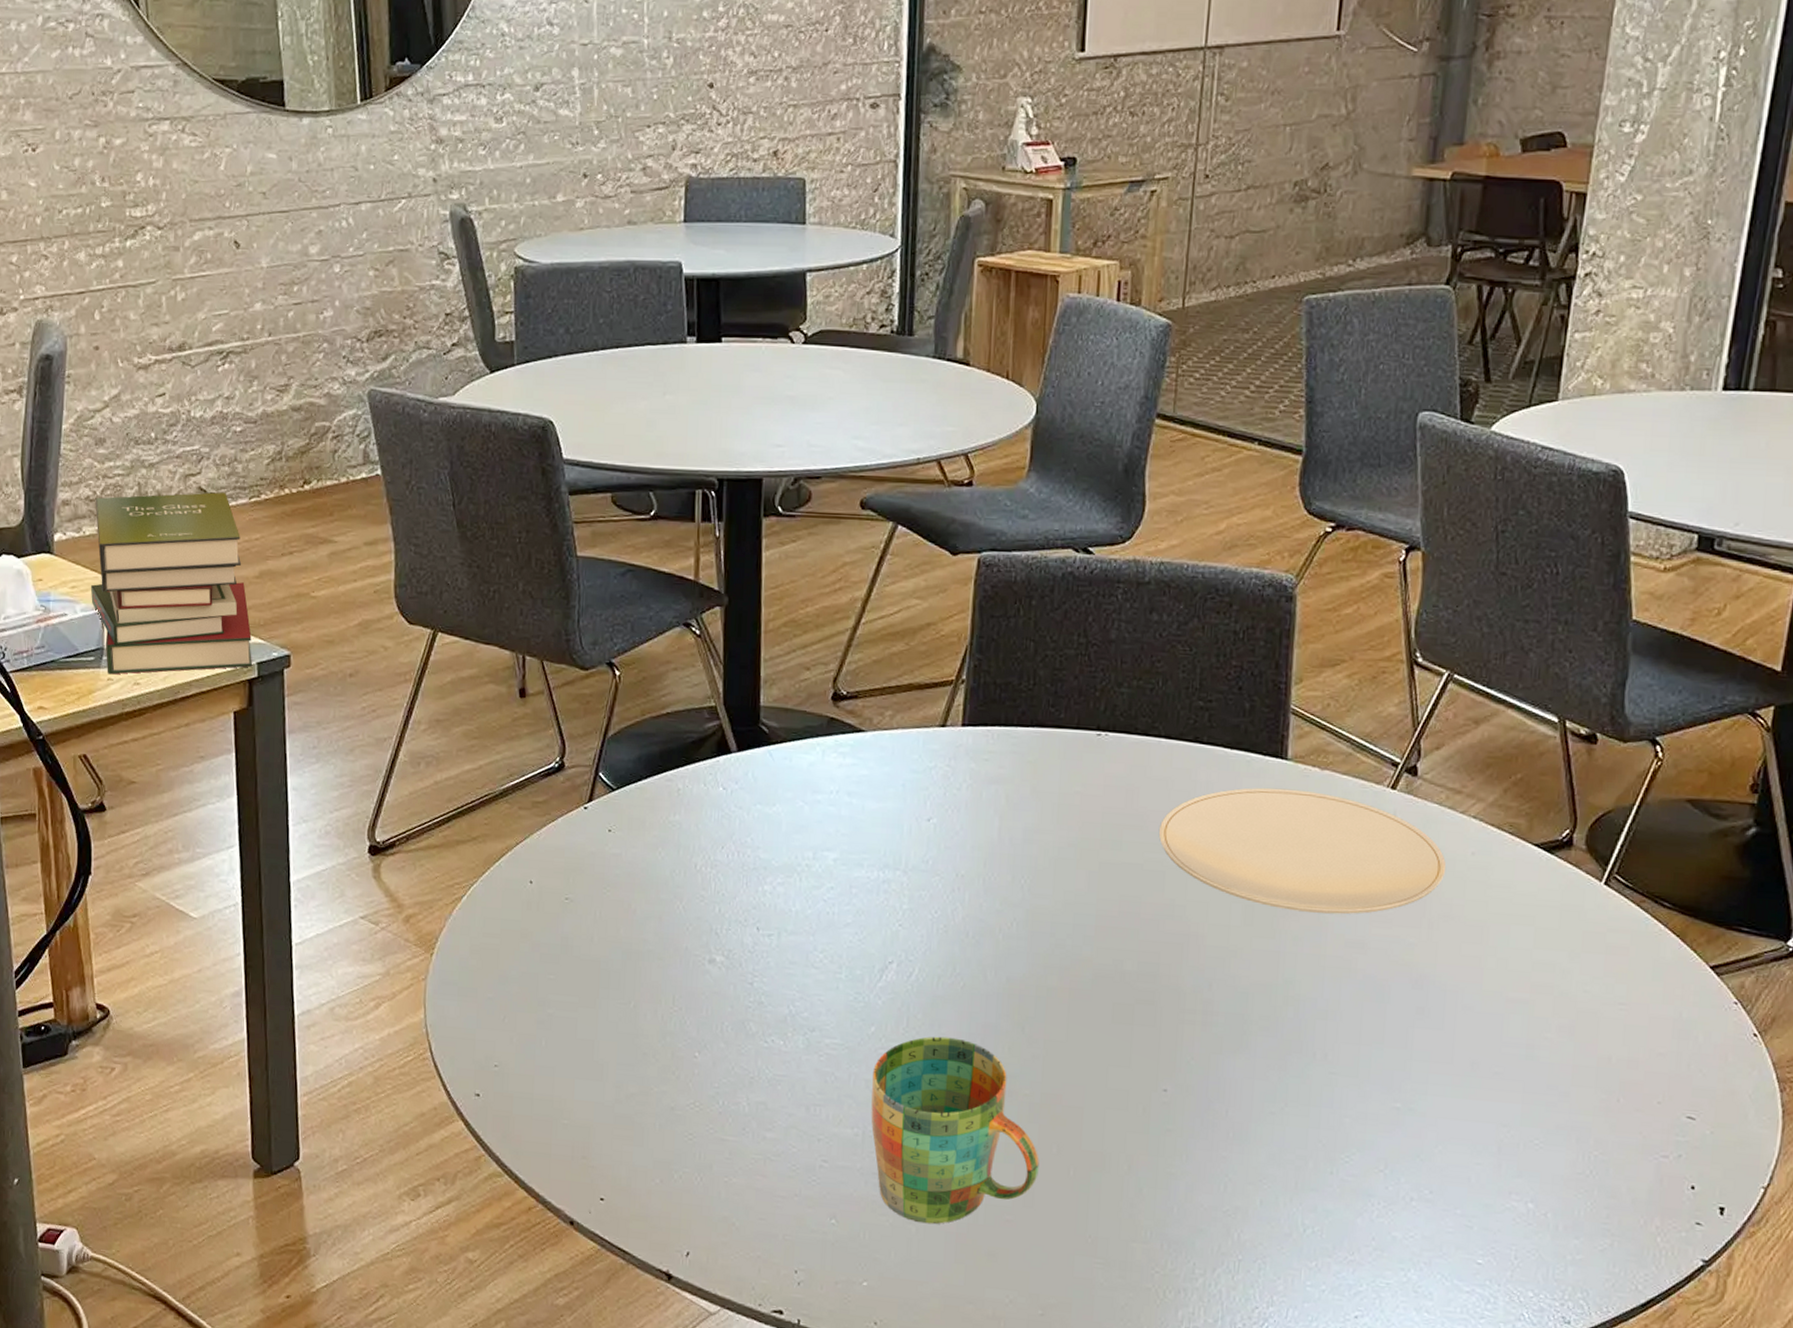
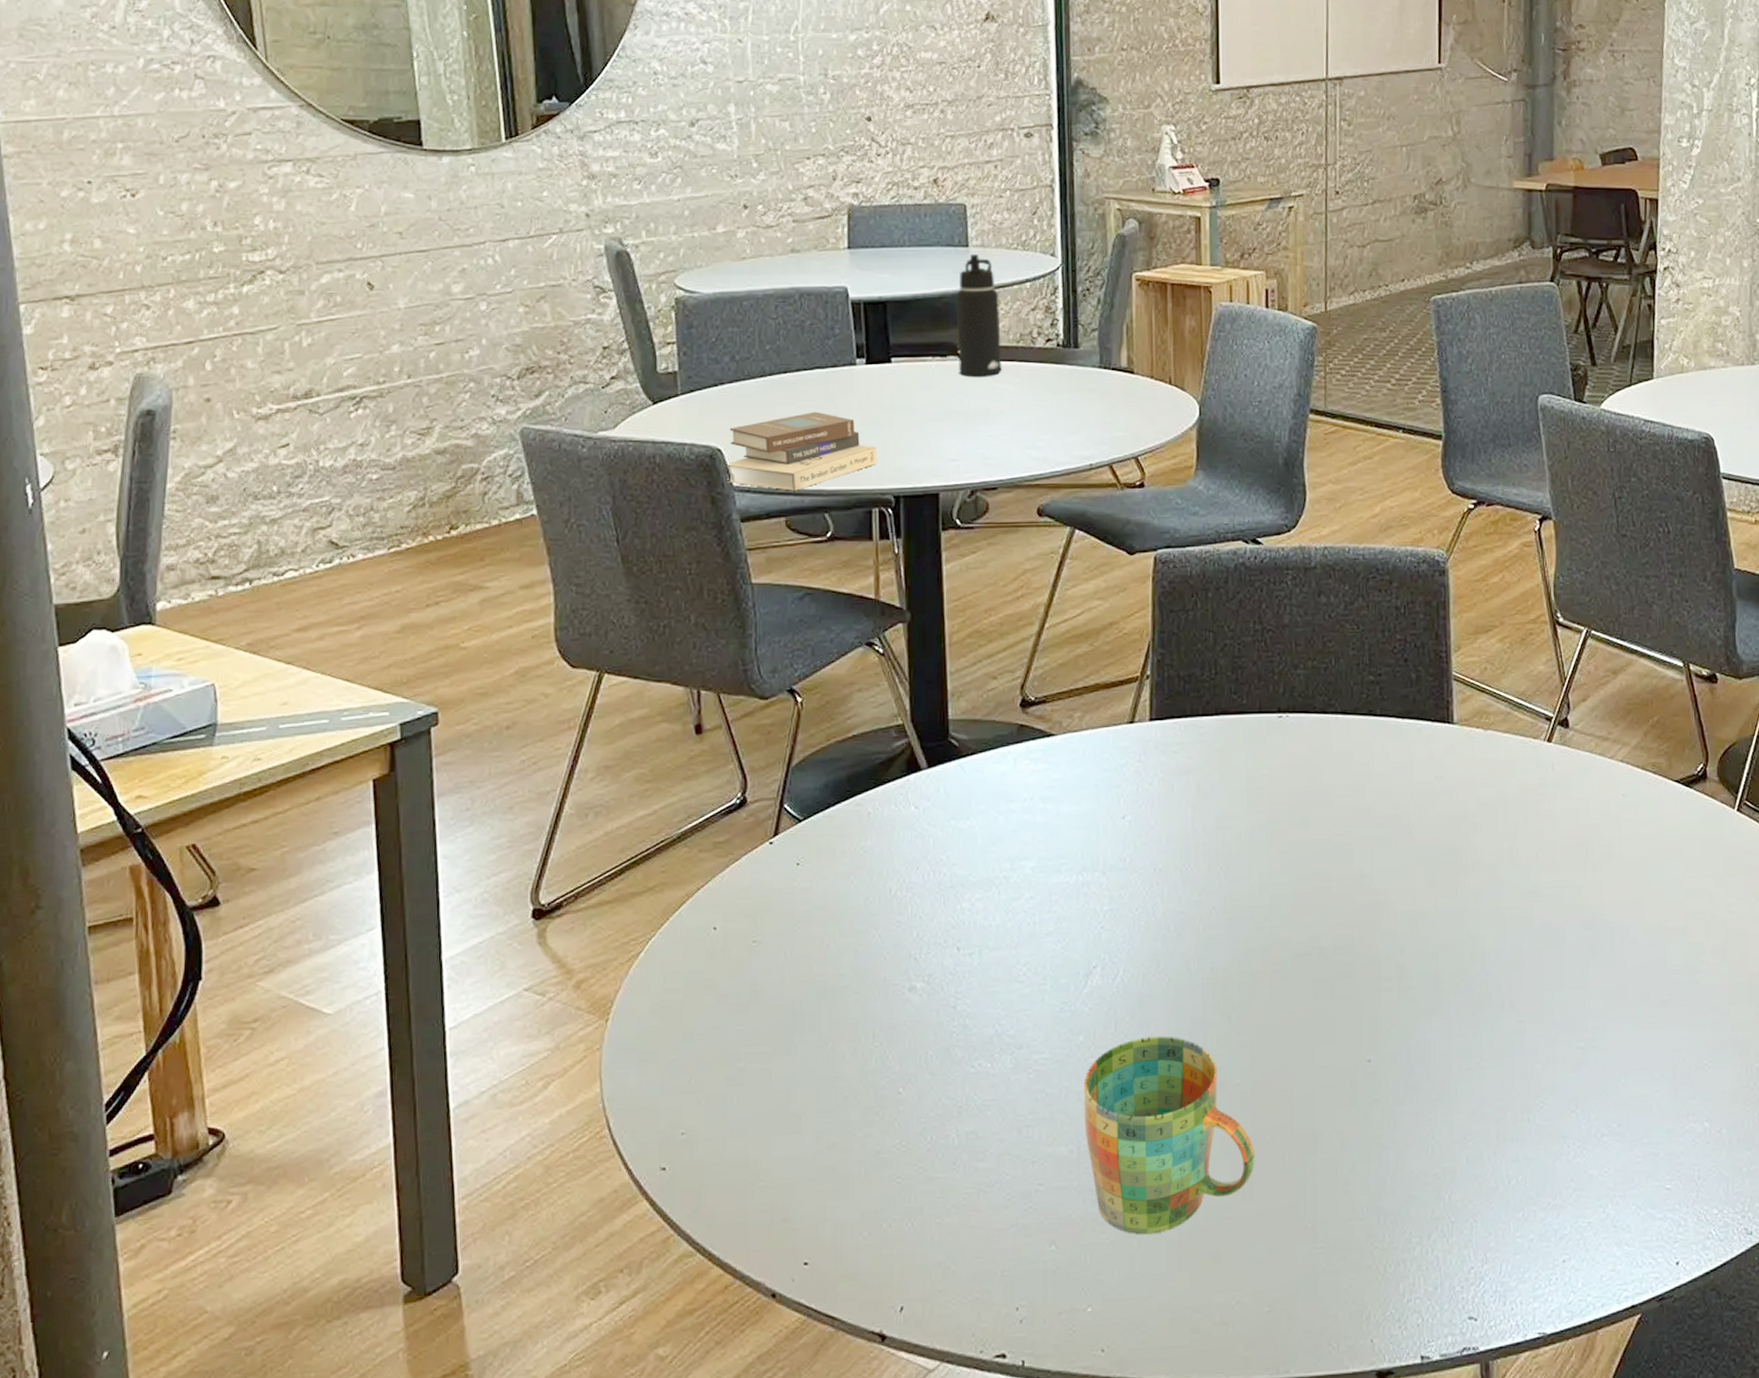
books: present [90,492,253,675] -> none [200,544,395,752]
books: none [556,388,703,467] -> present [725,411,877,491]
water bottle: none [788,232,834,362] -> present [956,254,1002,378]
plate: present [1158,787,1447,915] -> none [1342,751,1602,868]

